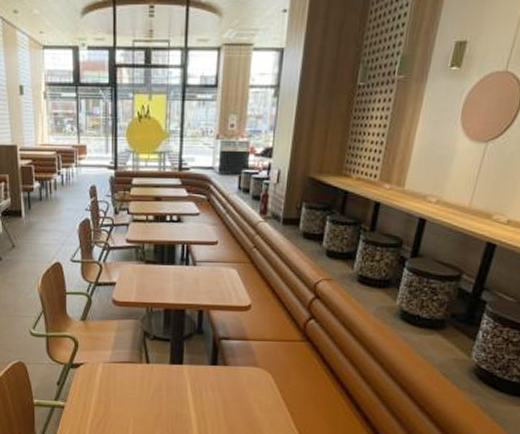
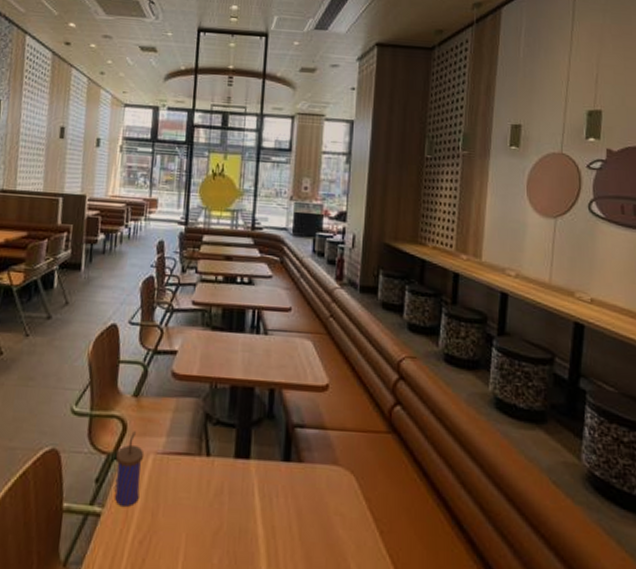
beverage cup: none [72,347,94,401] -> present [115,431,143,507]

